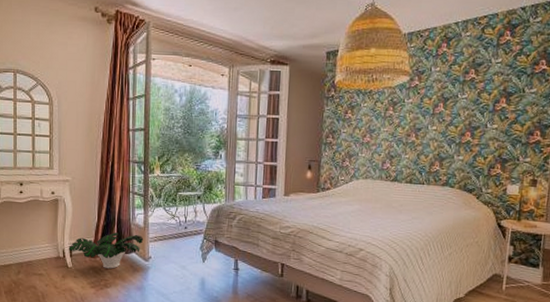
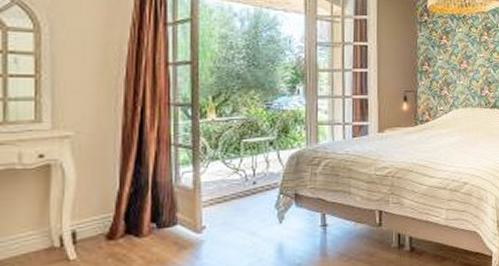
potted plant: present [69,232,144,269] -> none [70,199,194,252]

